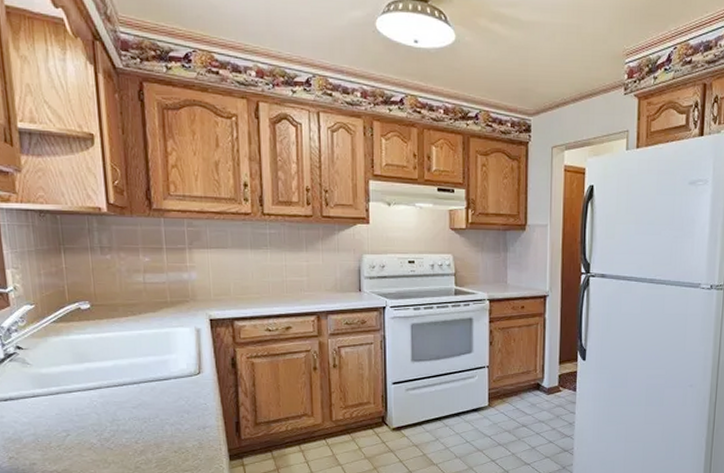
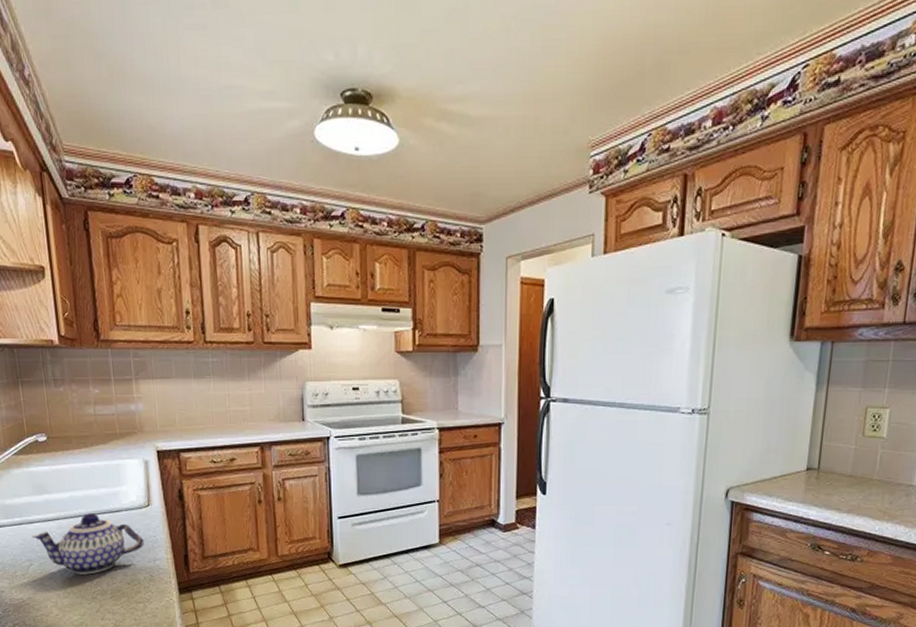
teapot: none [69,382,194,444] -> present [31,513,144,575]

